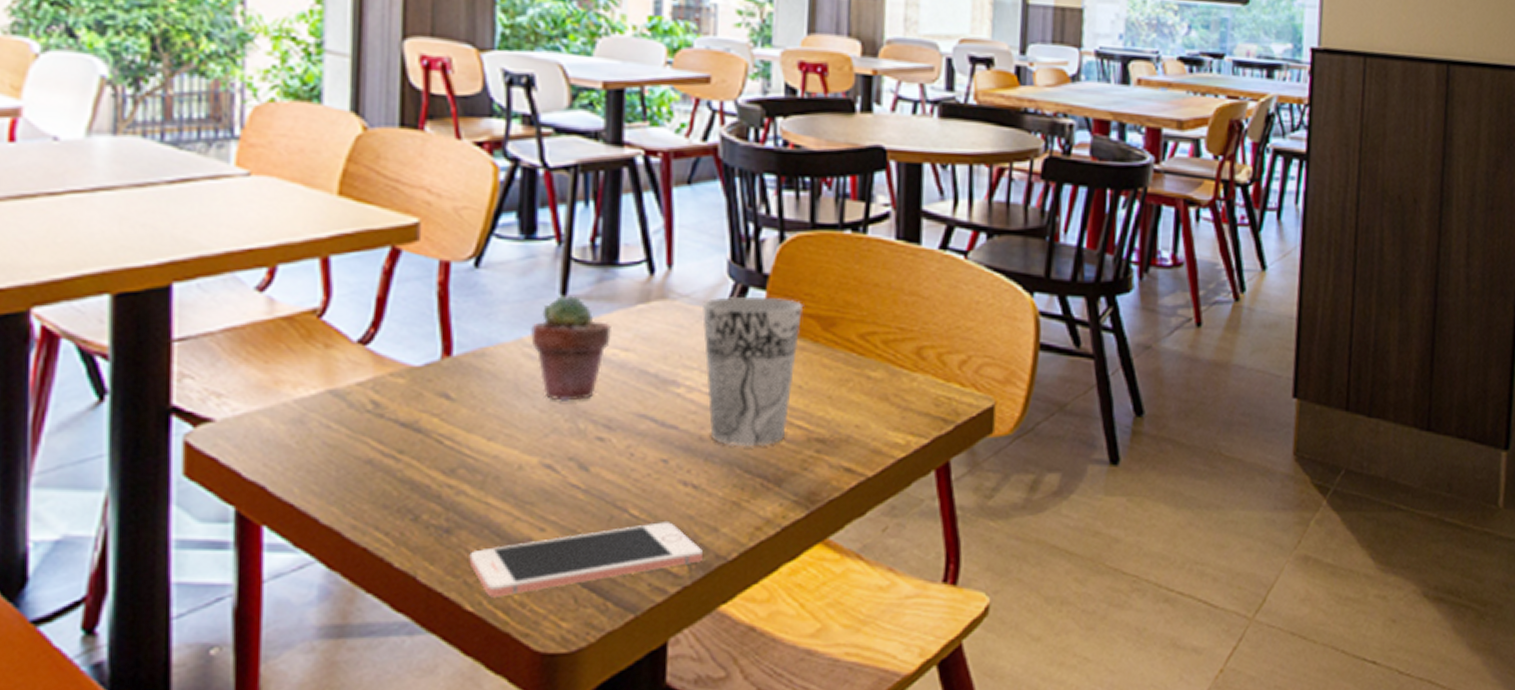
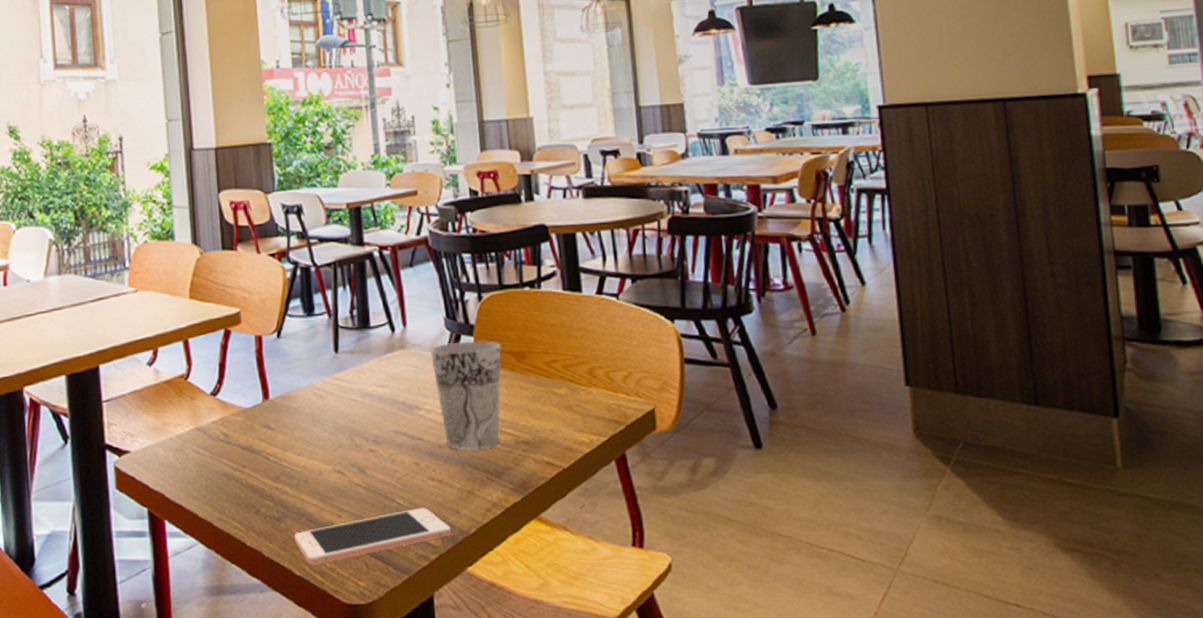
potted succulent: present [531,296,611,401] -> none [318,352,371,426]

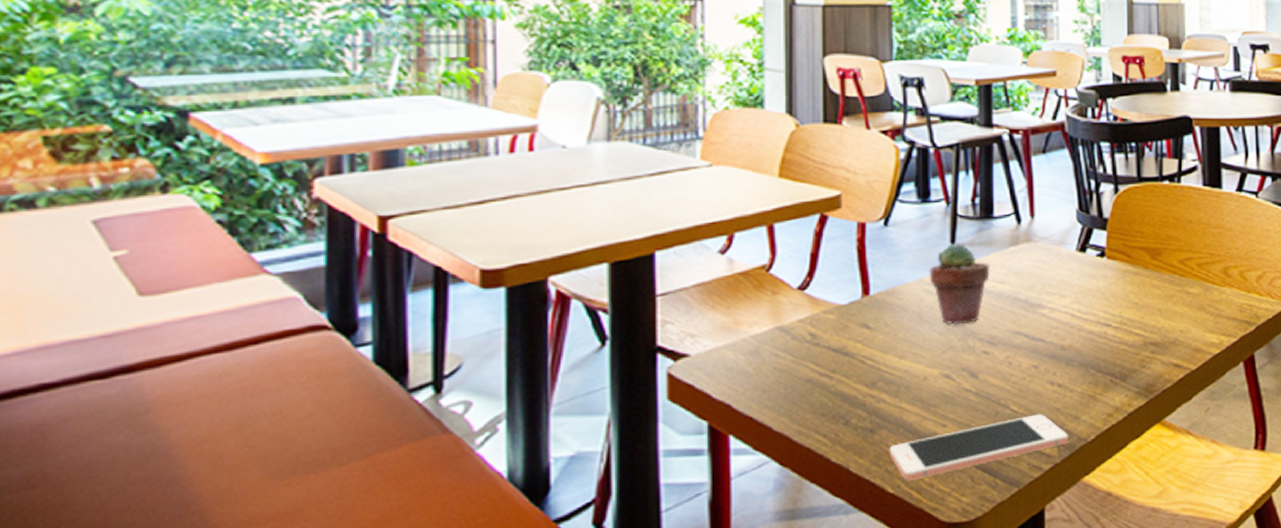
potted succulent: none [318,352,371,426] -> present [929,244,990,325]
cup: present [430,341,502,450] -> none [1059,236,1136,352]

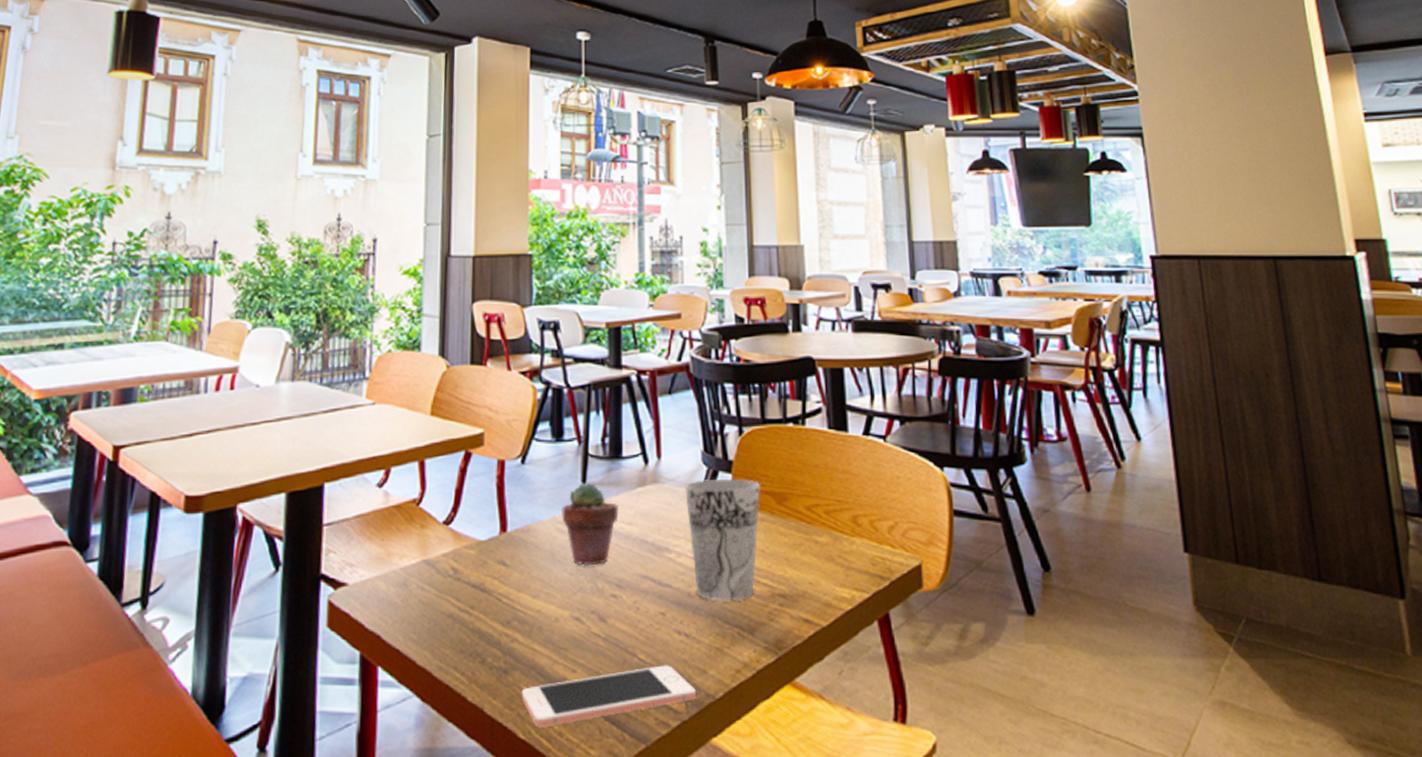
cup: none [1059,236,1136,352] -> present [685,478,761,600]

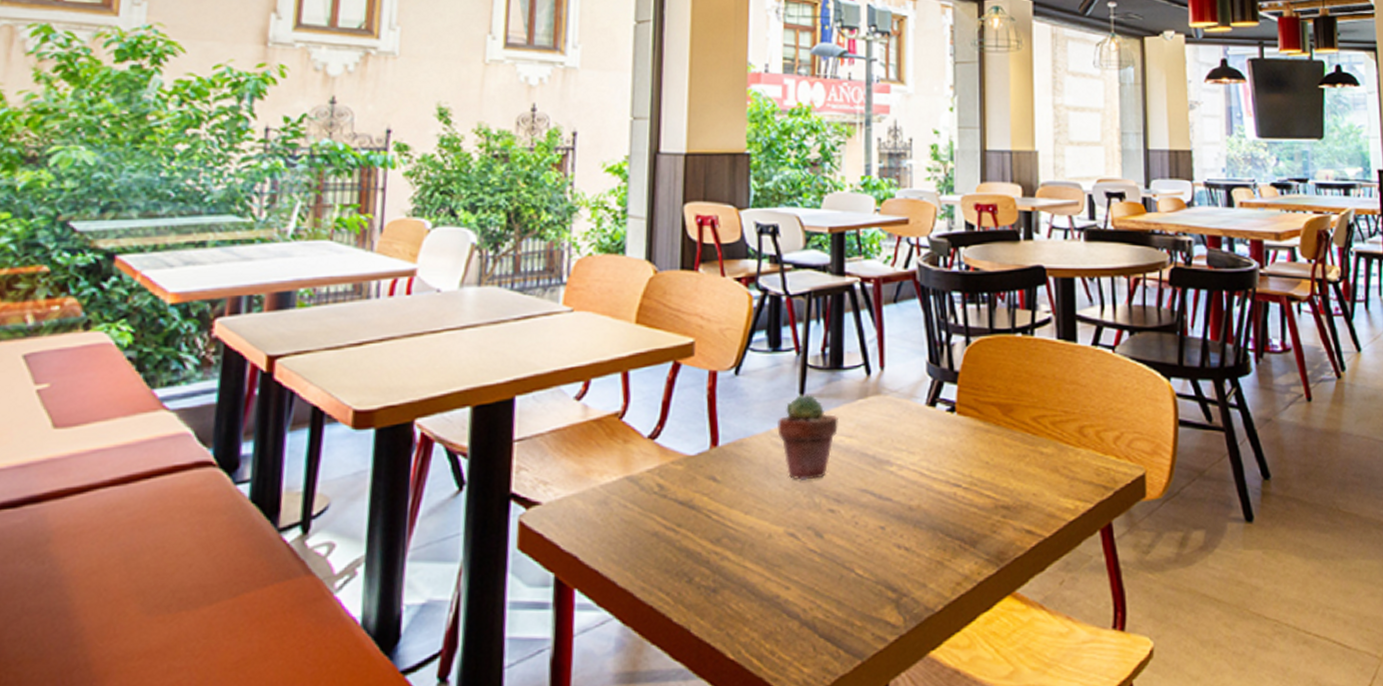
cell phone: present [521,665,696,728] -> none [731,579,914,647]
cup: present [685,478,761,600] -> none [908,389,987,513]

